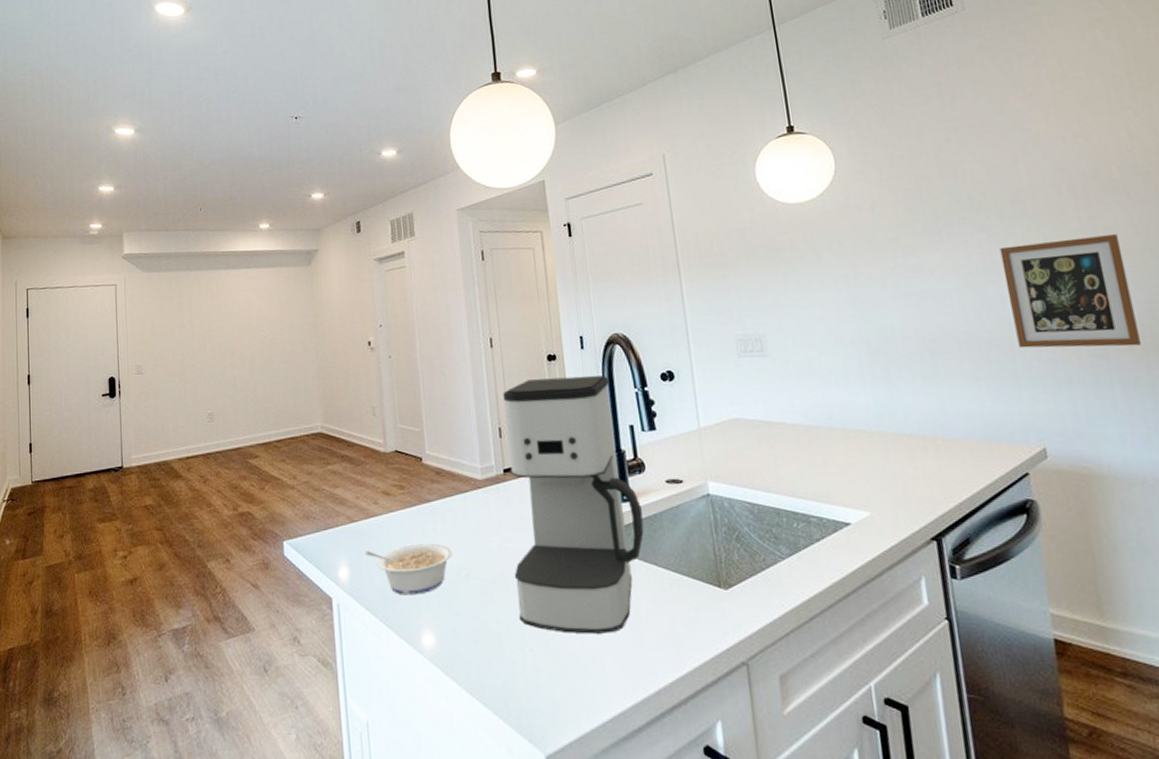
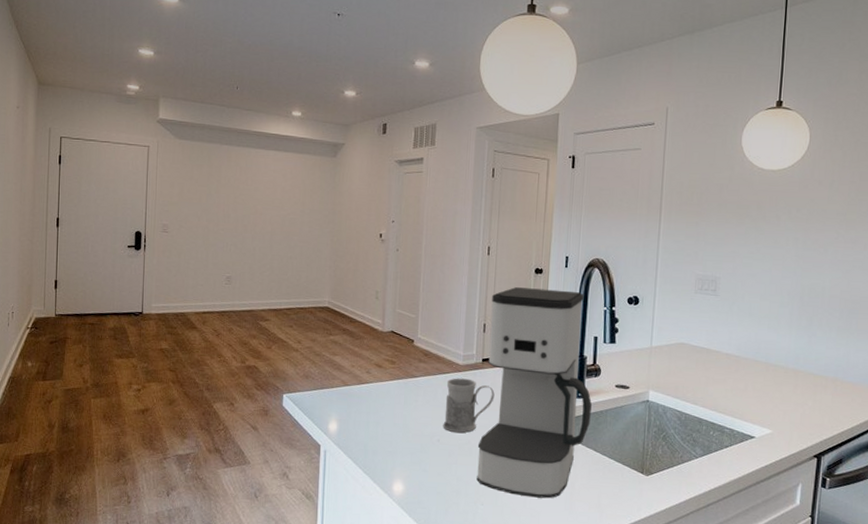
legume: present [365,543,453,595] -> none [354,410,429,451]
mug: none [466,495,525,564] -> present [443,378,495,433]

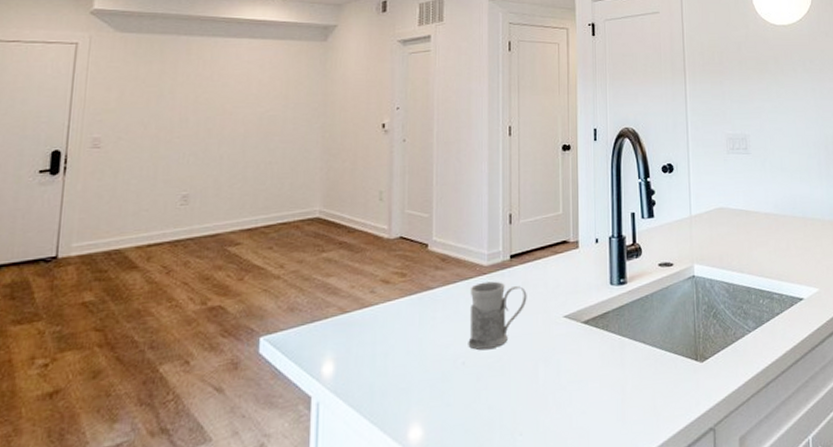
coffee maker: present [477,287,592,499] -> none [511,165,636,415]

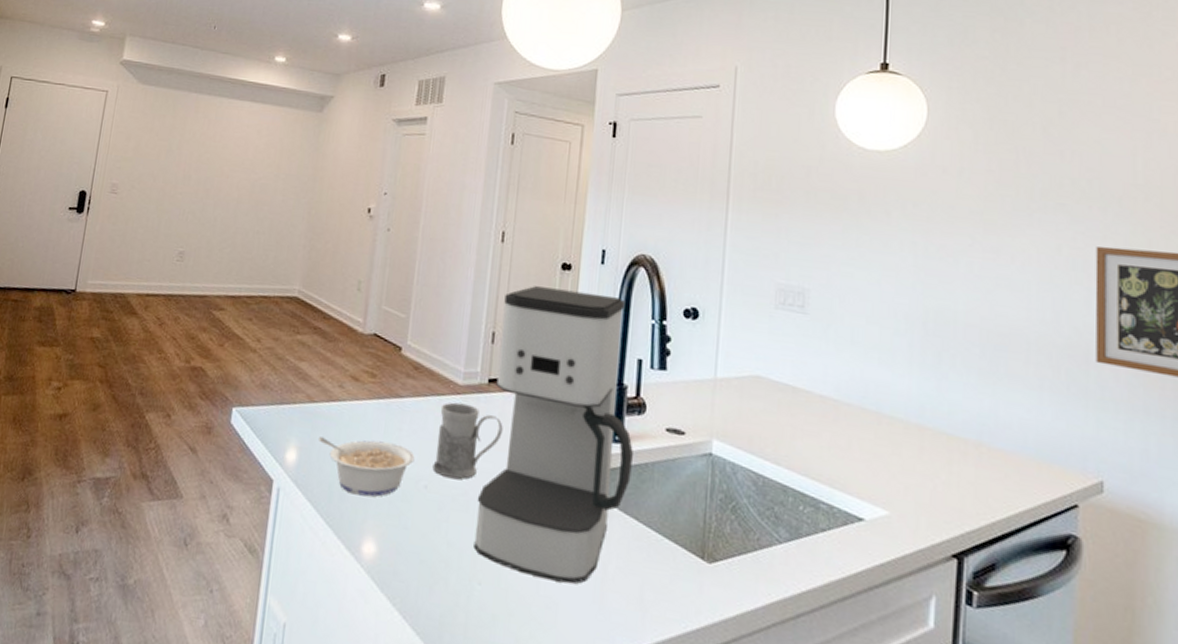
legume: none [355,332,451,388] -> present [319,437,415,497]
coffee maker: none [511,165,636,415] -> present [474,286,633,584]

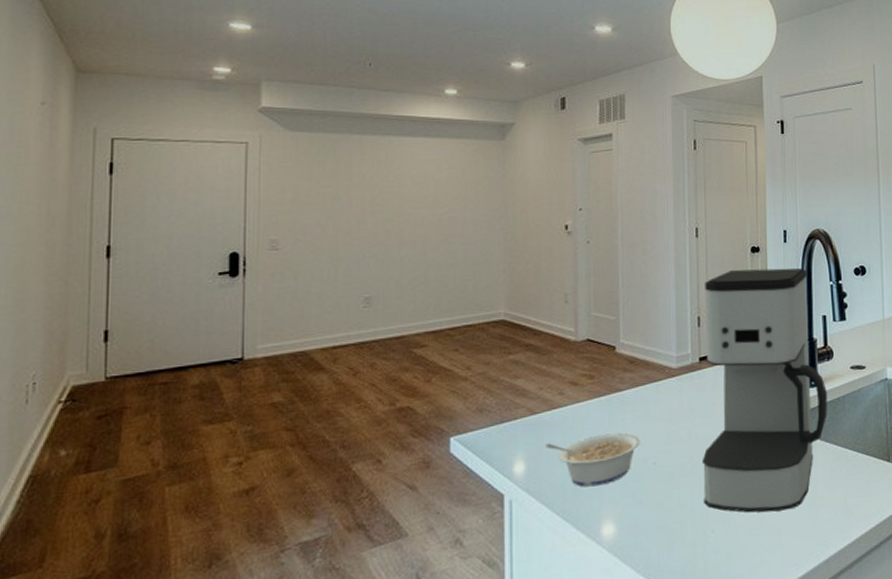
mug: present [432,402,503,479] -> none [658,383,717,451]

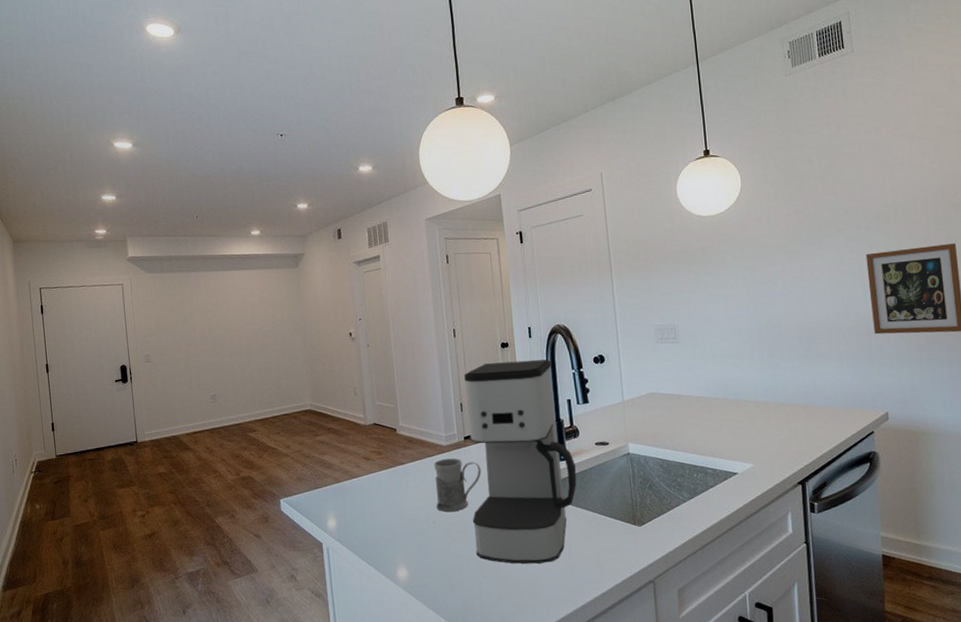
legume: present [545,433,641,487] -> none [349,497,422,539]
mug: none [658,383,717,451] -> present [433,458,481,512]

